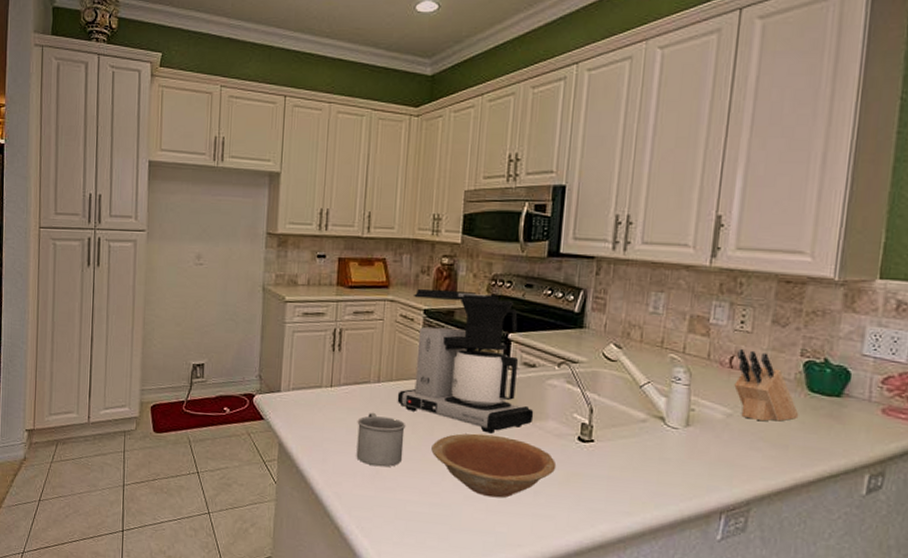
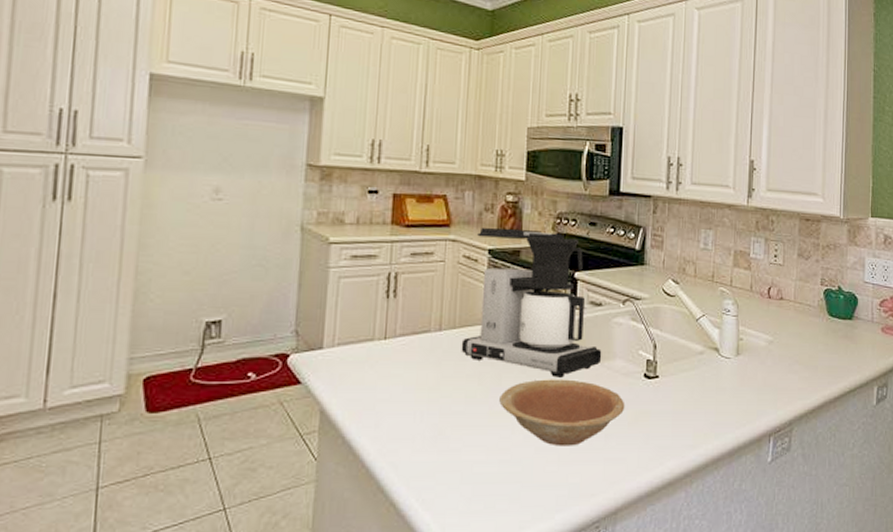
mug: present [356,412,406,467] -> none [415,364,472,426]
knife block: present [734,348,799,422] -> none [773,280,824,346]

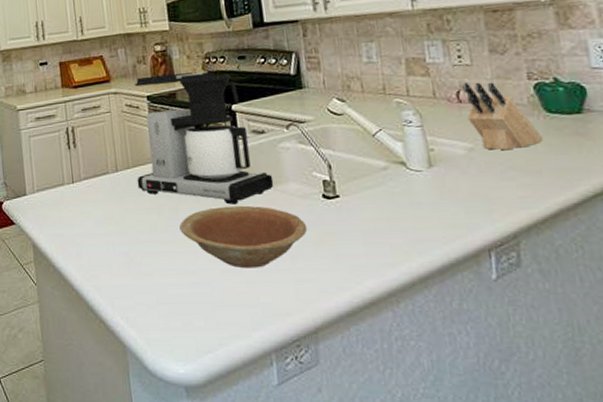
knife block: none [773,280,824,346] -> present [462,82,544,151]

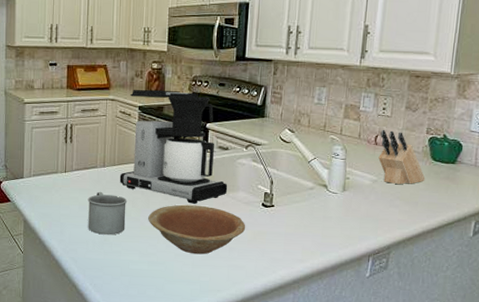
mug: none [103,201,154,254] -> present [87,191,128,235]

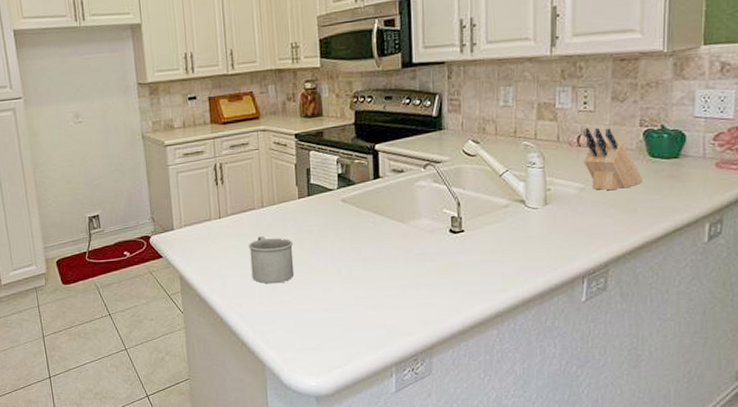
coffee maker: present [119,90,228,204] -> none [281,111,408,239]
bowl: present [148,204,246,255] -> none [319,239,434,296]

